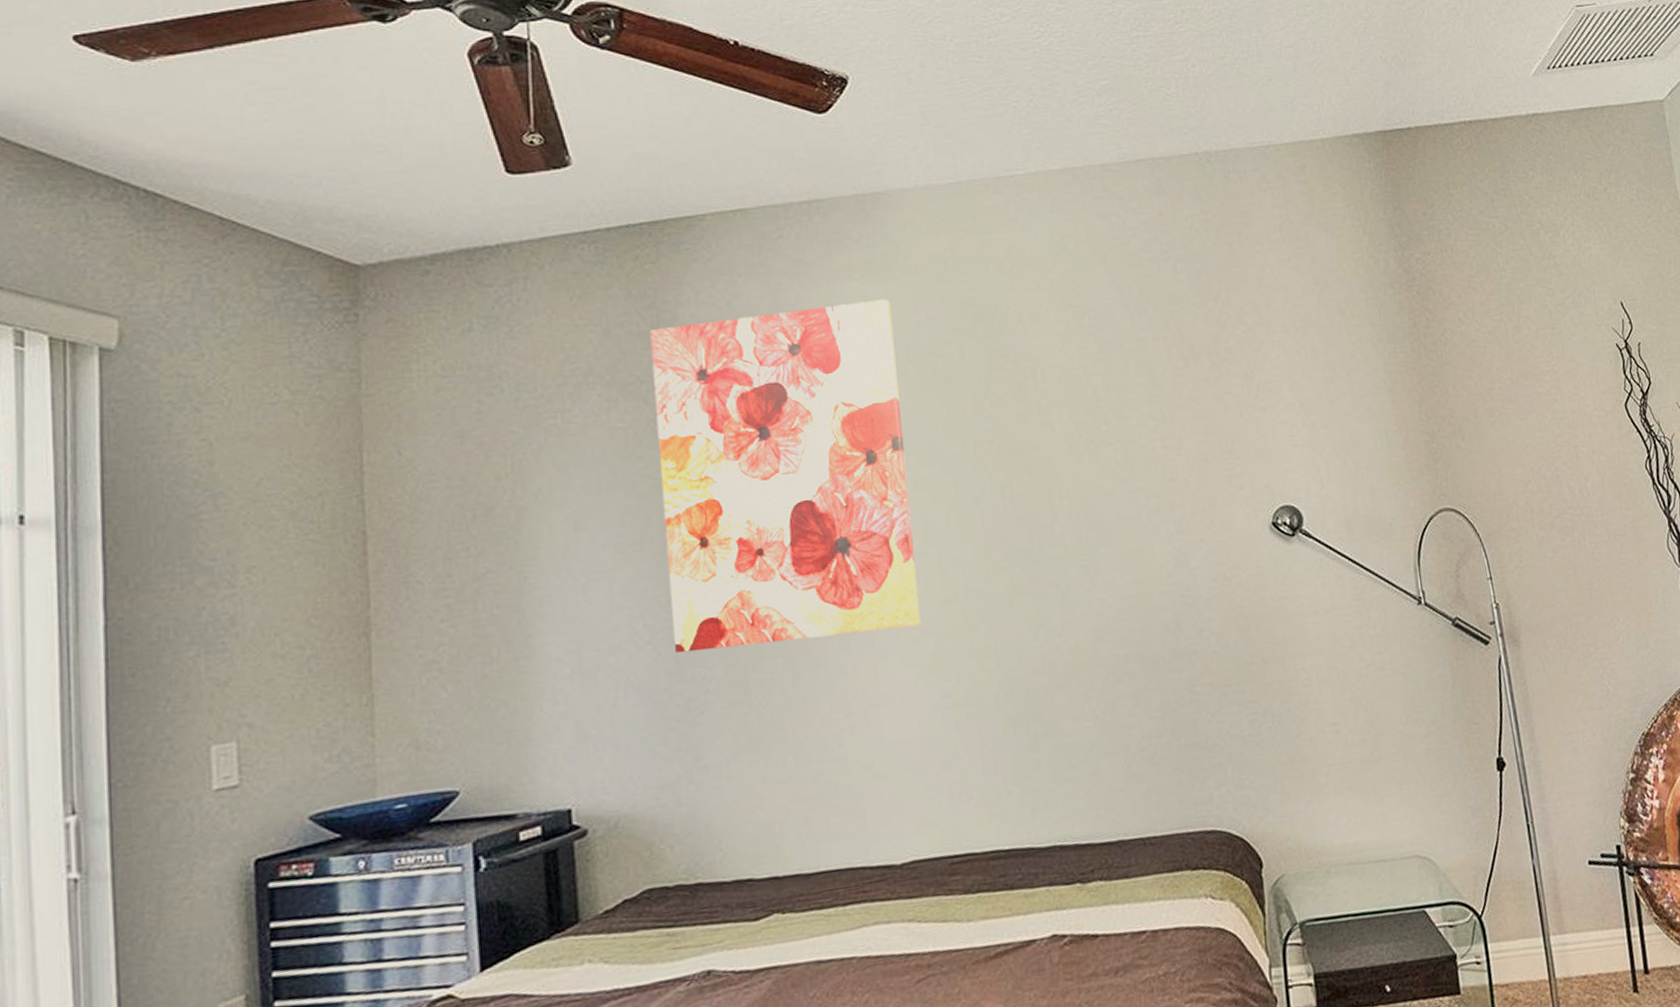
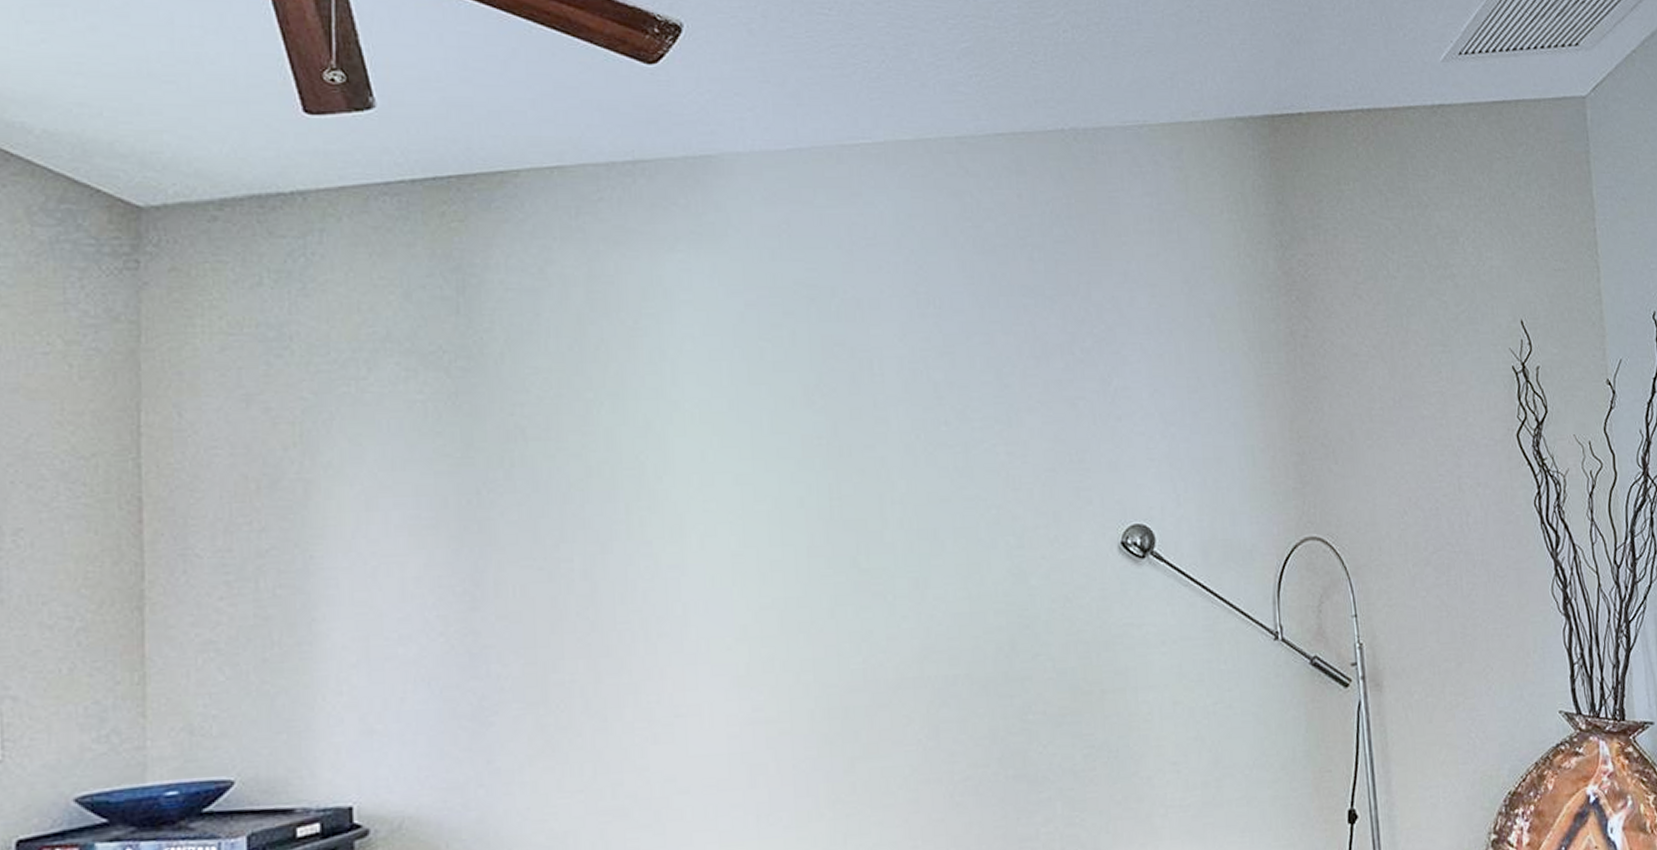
wall art: present [649,299,921,654] -> none [454,274,735,648]

